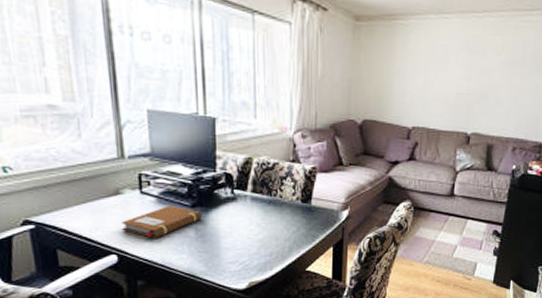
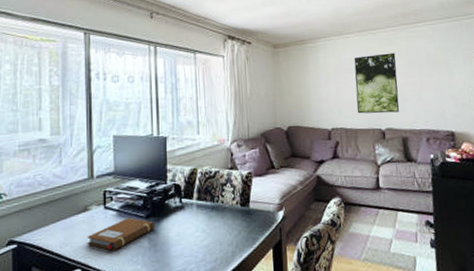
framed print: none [443,44,499,116] -> present [354,53,400,114]

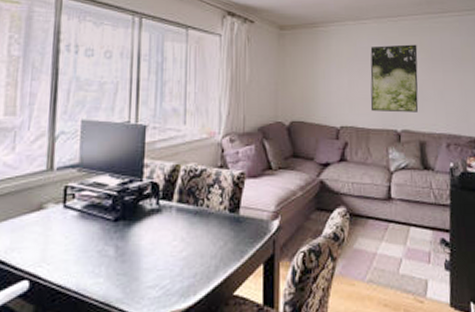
notebook: present [87,217,155,251] -> none [39,219,124,259]

